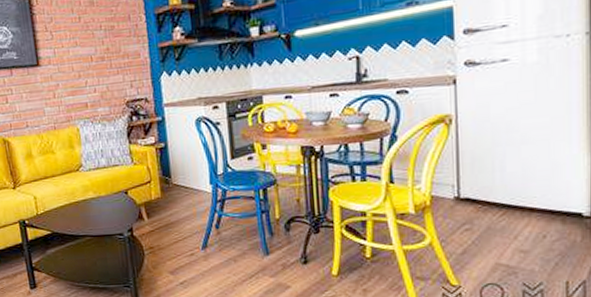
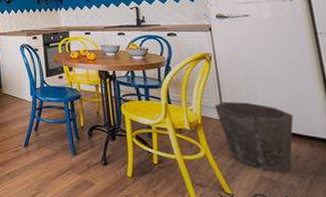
waste bin: none [450,175,548,258] -> present [215,101,294,174]

